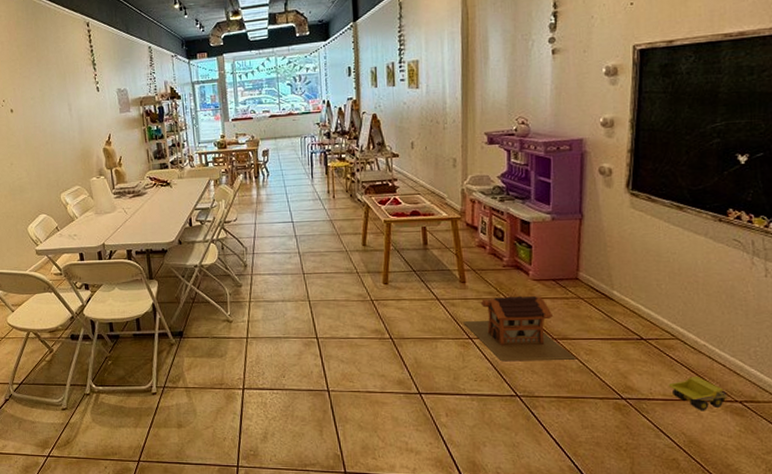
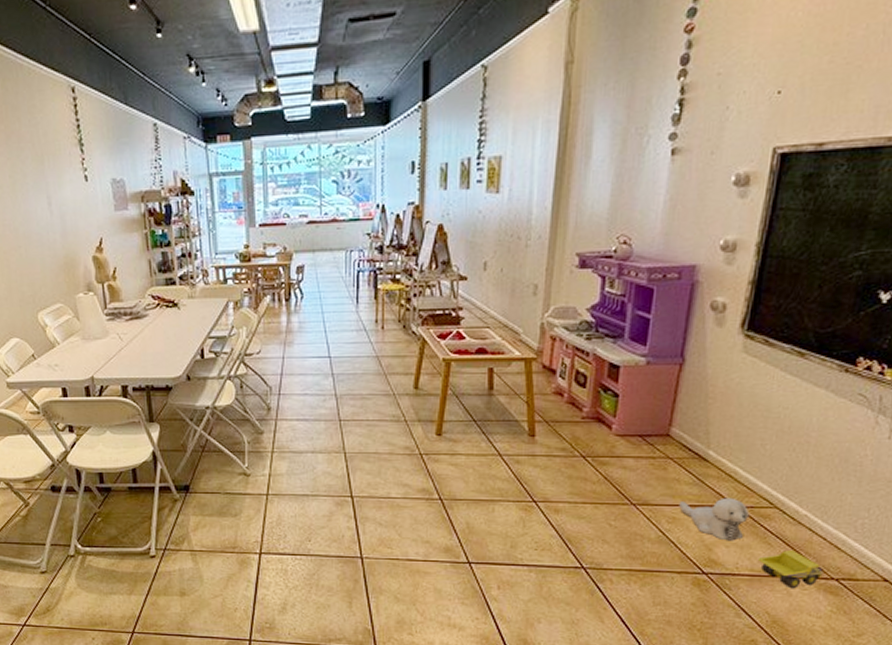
toy house: present [463,296,577,362] -> none [528,453,657,529]
plush toy: none [594,331,656,369] -> present [679,497,750,541]

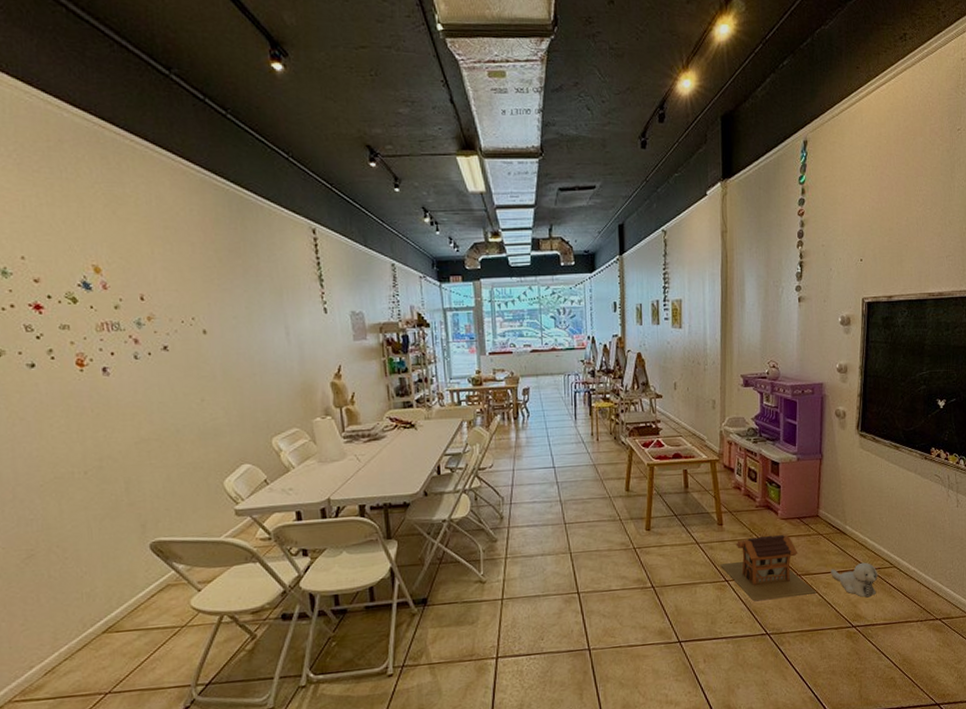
toy house: none [528,453,657,529] -> present [720,535,817,602]
toy truck: present [757,549,824,589] -> none [887,599,931,631]

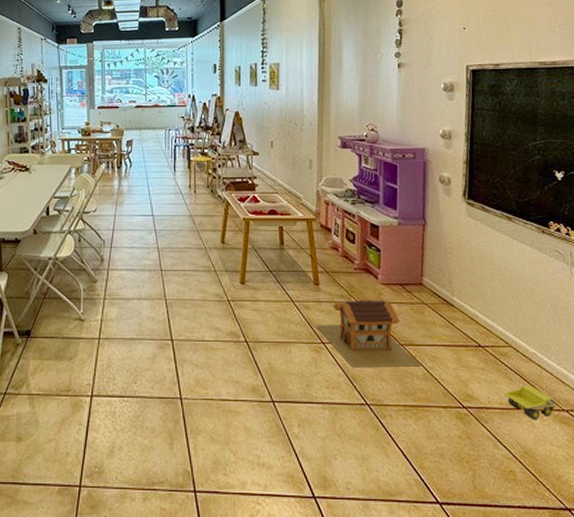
plush toy: present [831,562,879,598] -> none [437,338,492,377]
toy truck: none [887,599,931,631] -> present [504,384,556,421]

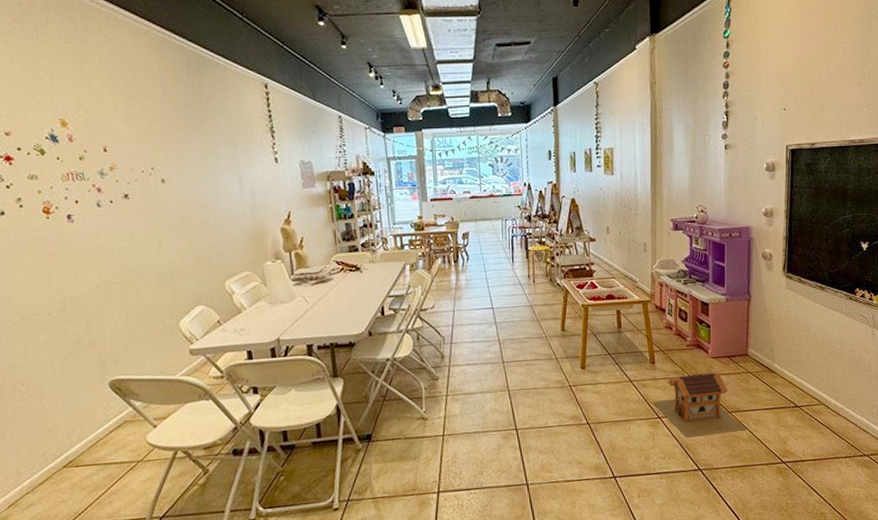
toy truck: present [504,384,556,421] -> none [816,435,859,467]

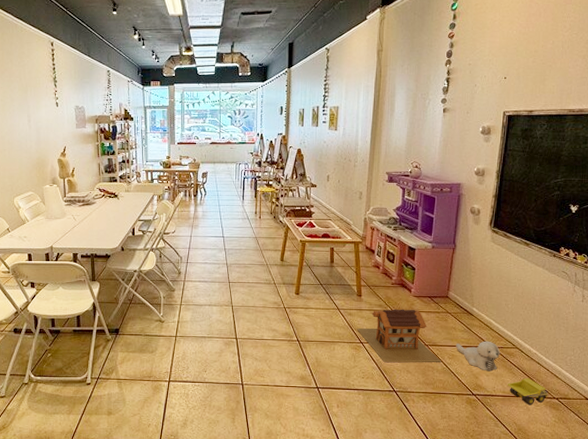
plush toy: none [760,399,807,434] -> present [456,341,501,371]
toy truck: none [816,435,859,467] -> present [507,377,548,406]

